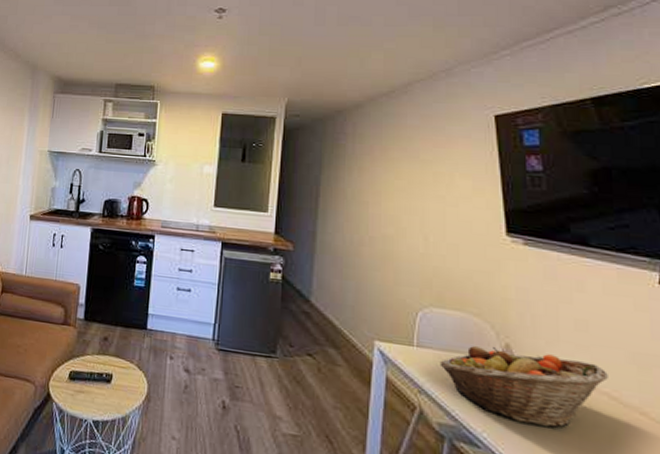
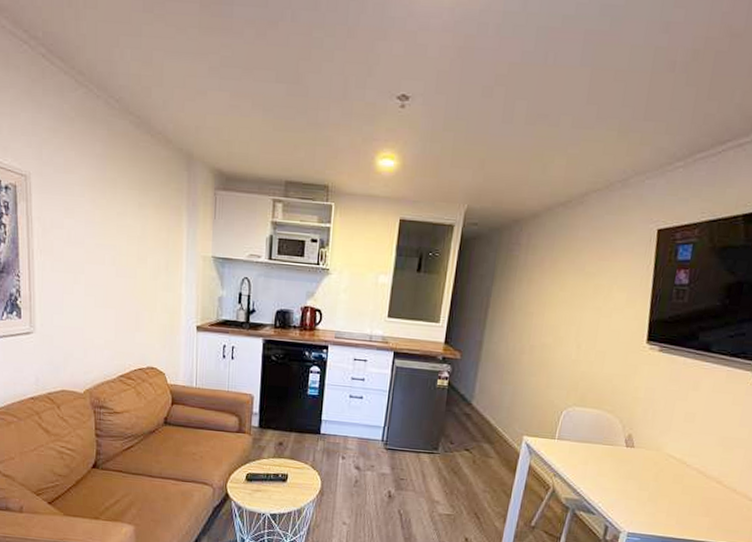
fruit basket: present [440,346,608,428] -> none [574,437,701,497]

